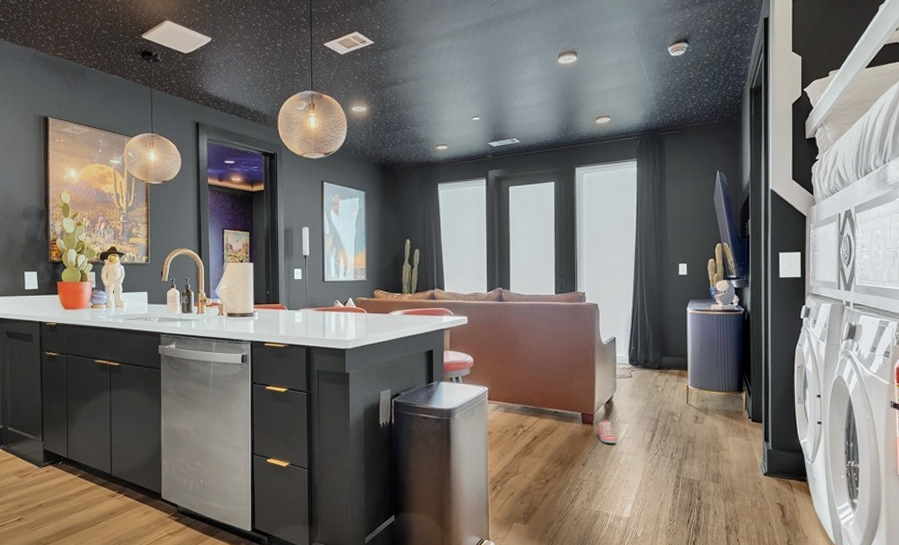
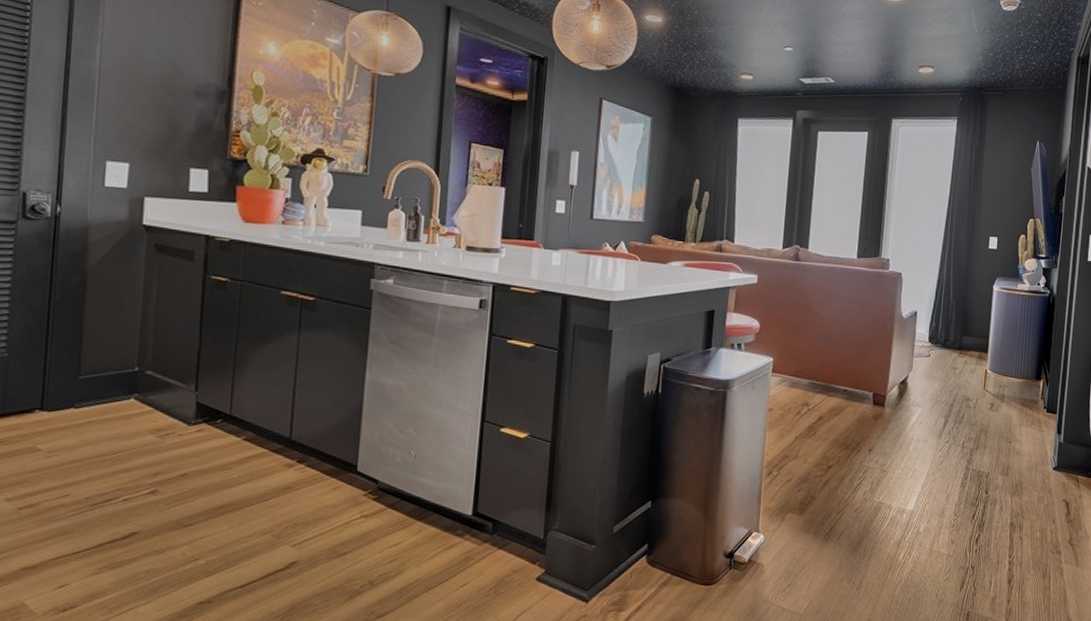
sneaker: present [598,420,617,444] -> none [889,402,908,429]

